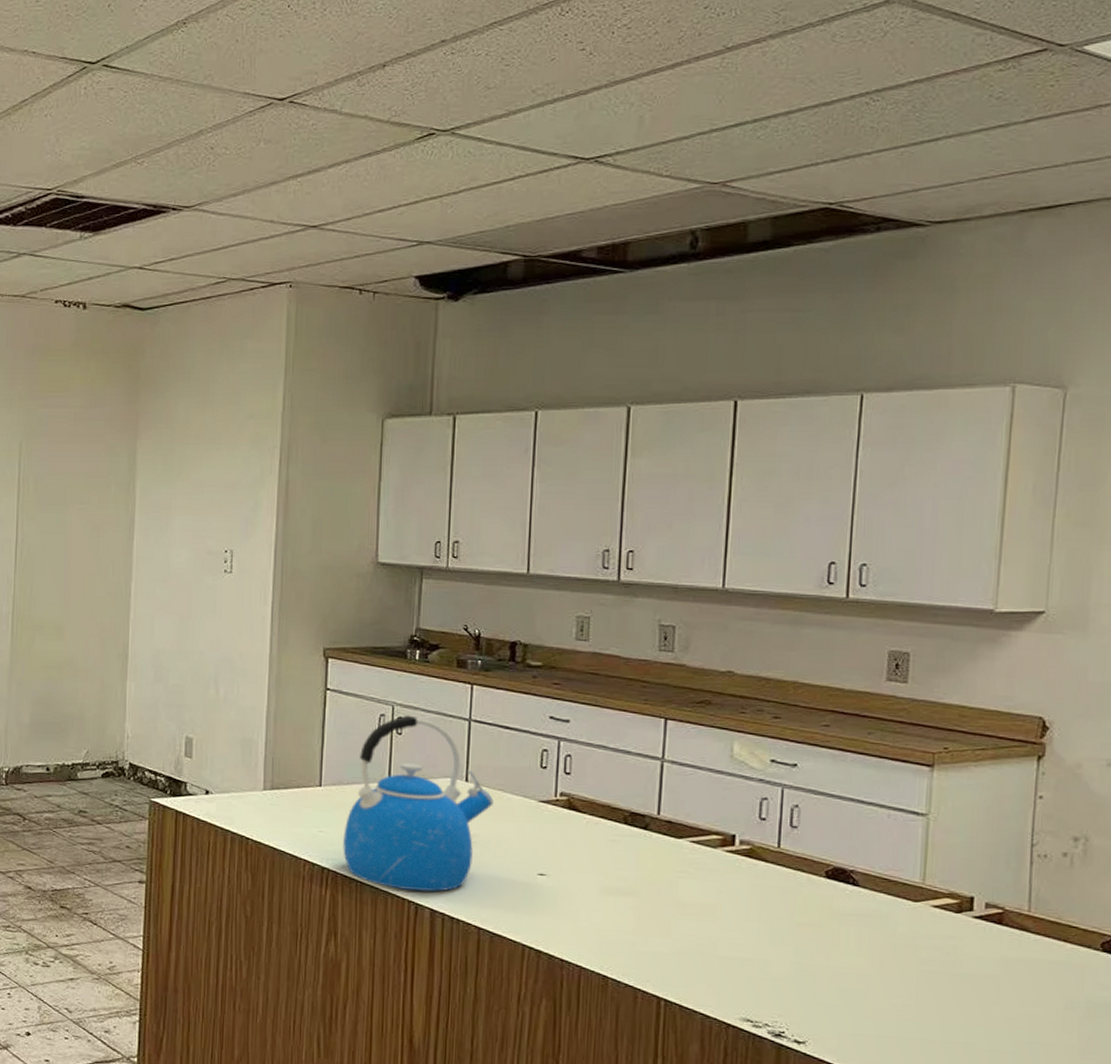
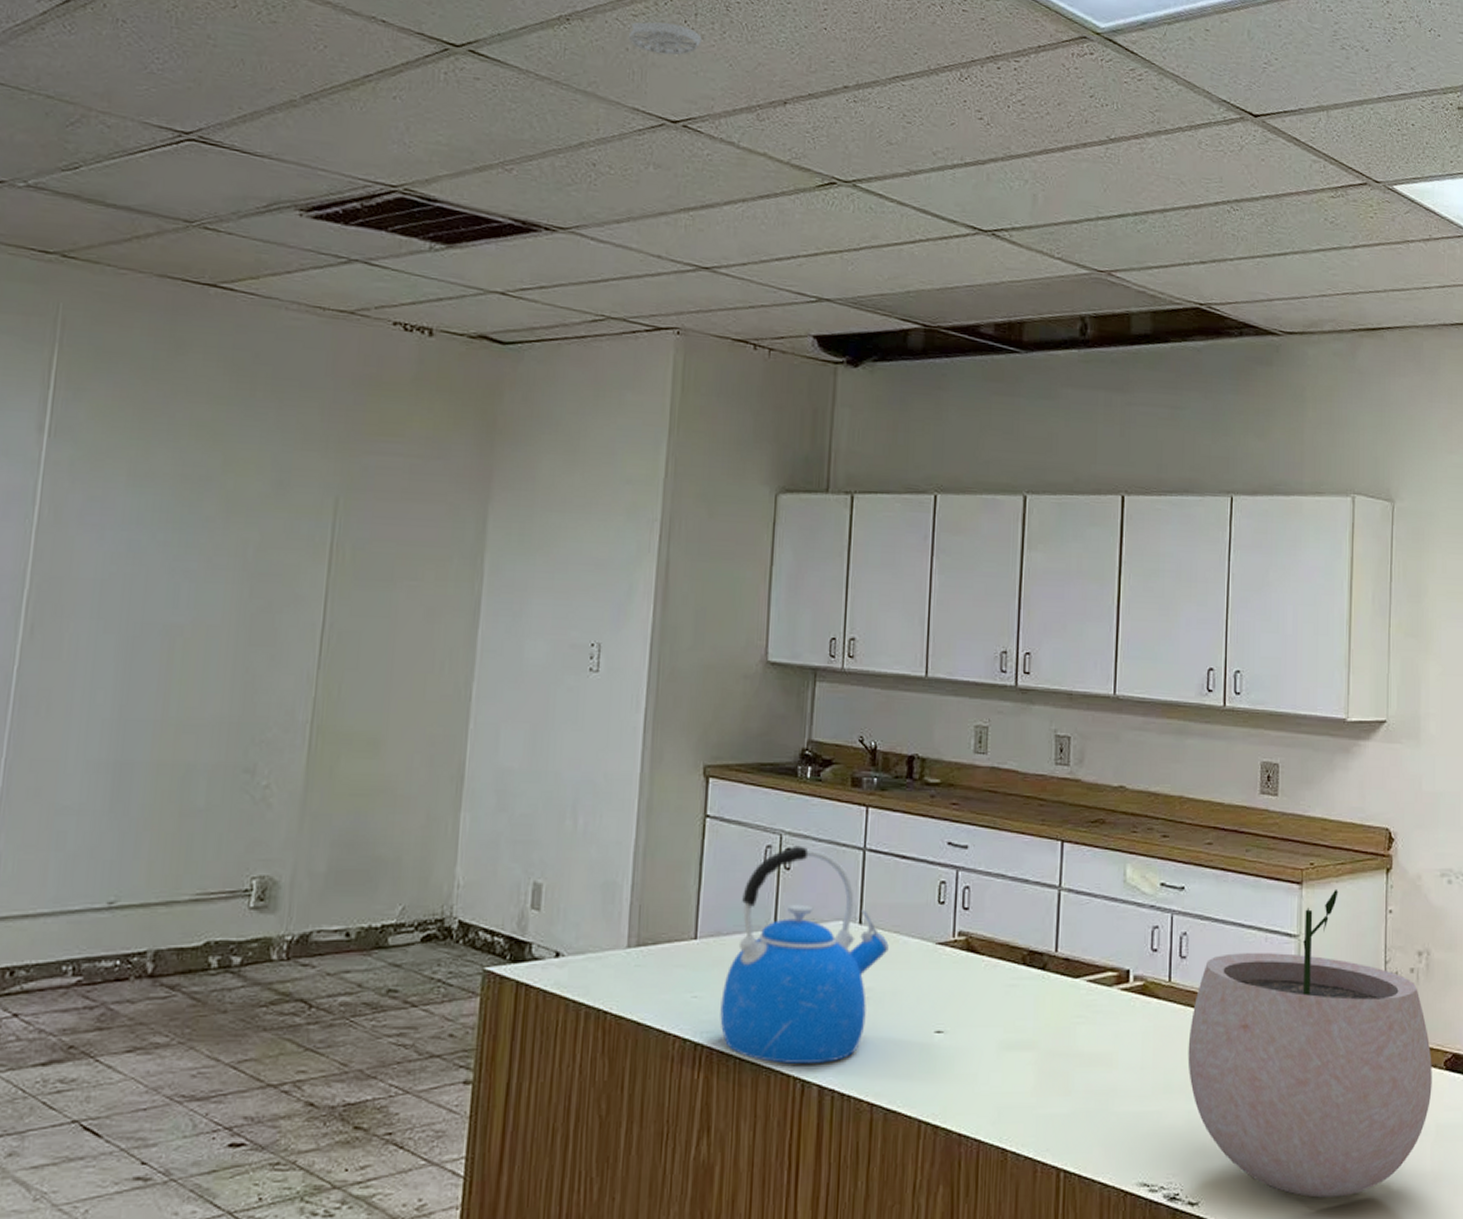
smoke detector: none [239,10,304,40] -> present [629,21,702,56]
plant pot: none [796,764,1086,1055] -> present [1187,882,1432,1198]

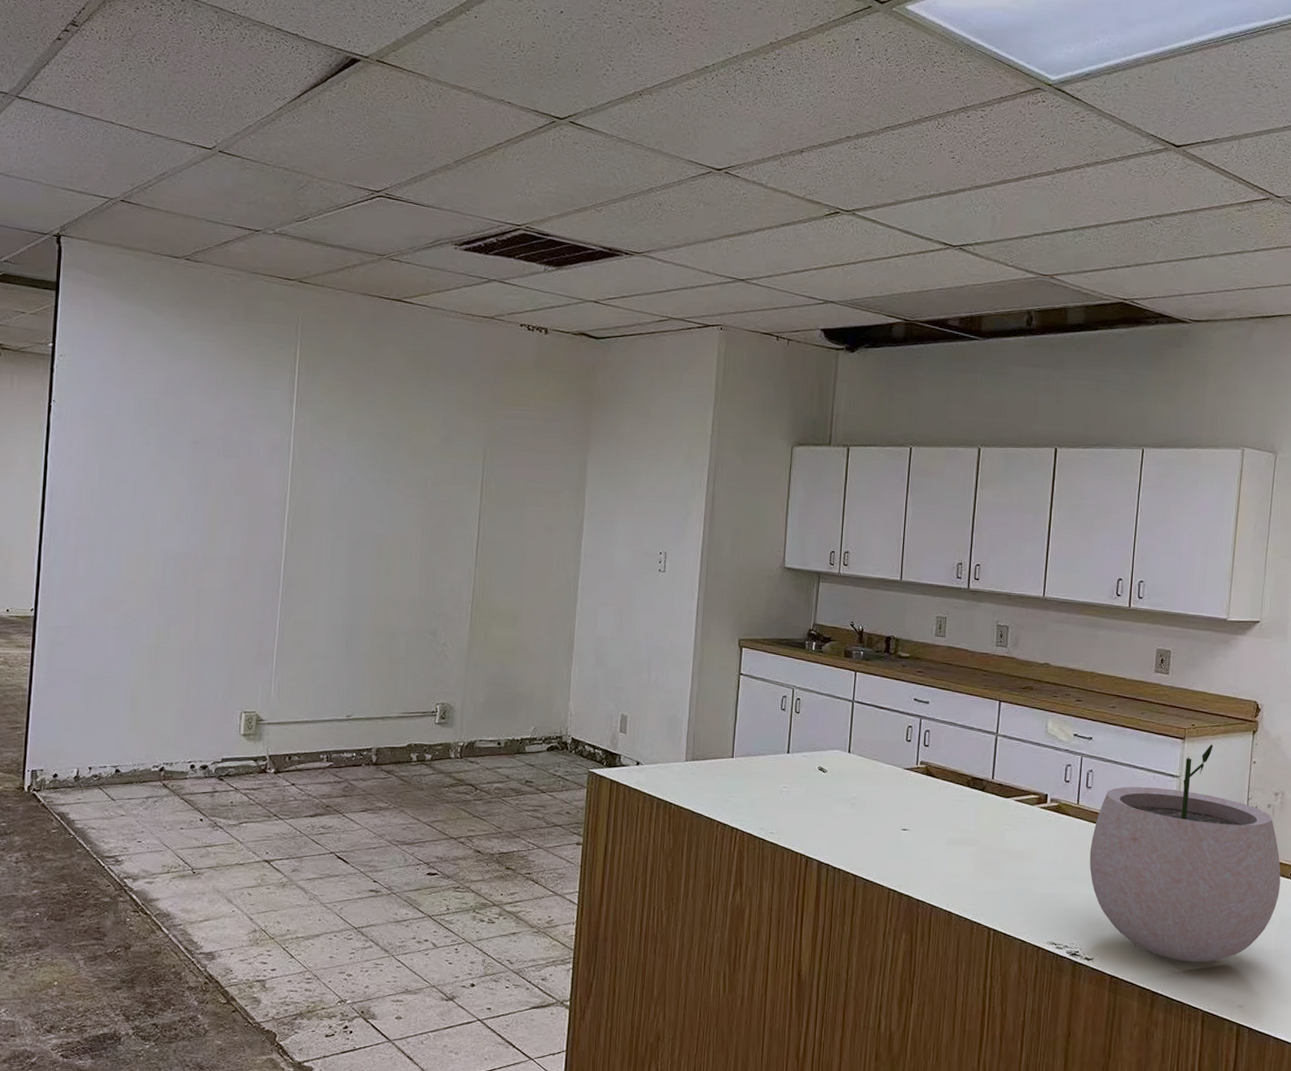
smoke detector: present [629,21,702,56] -> none [685,93,739,119]
kettle: present [720,845,889,1064] -> none [749,697,870,846]

